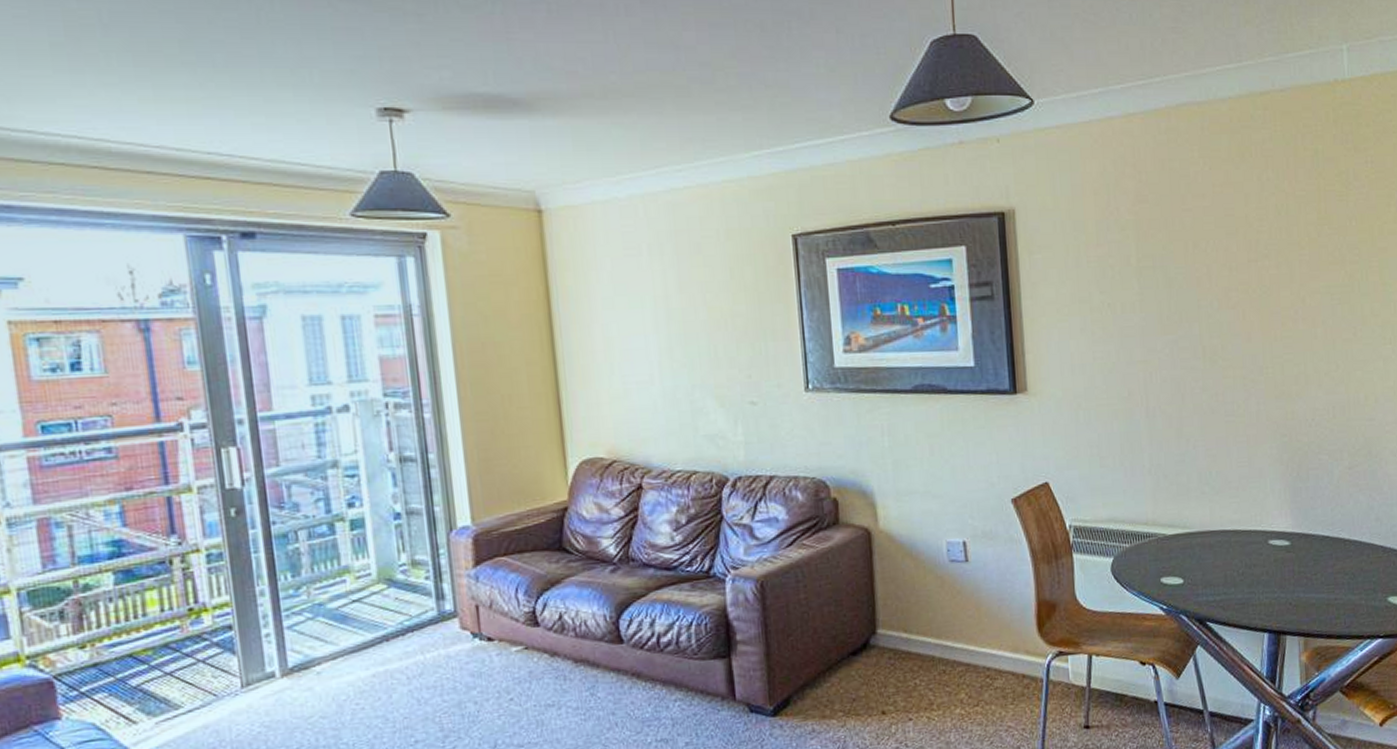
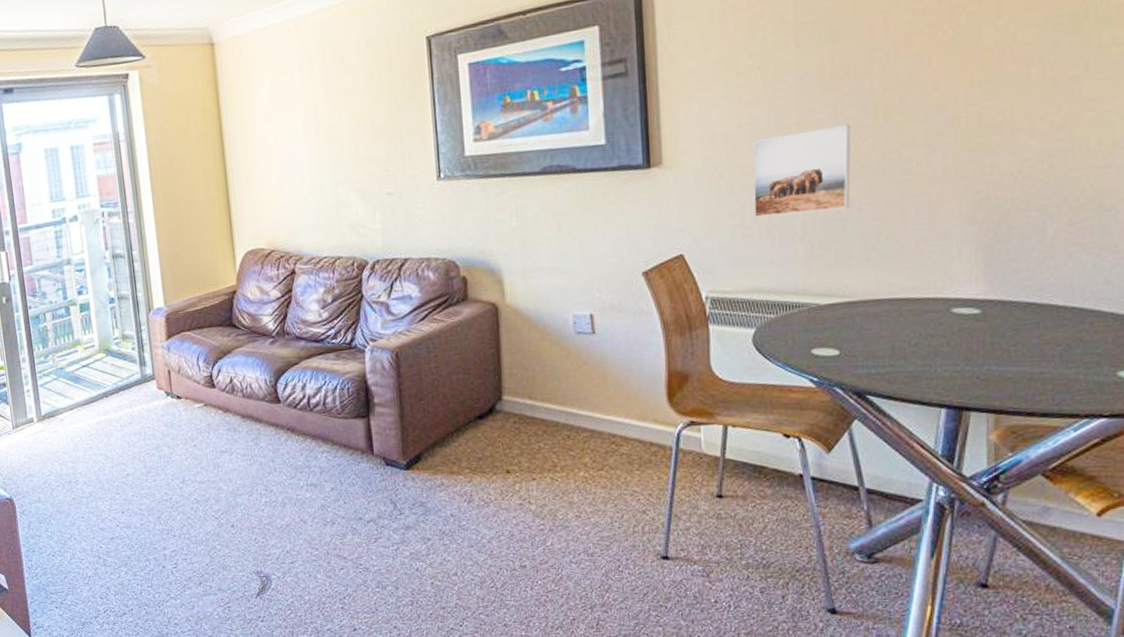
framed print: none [1106,365,1187,449] -> present [752,124,851,217]

